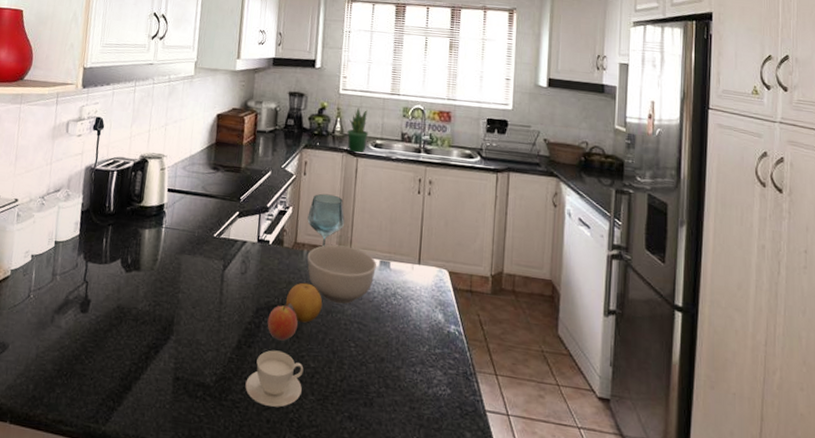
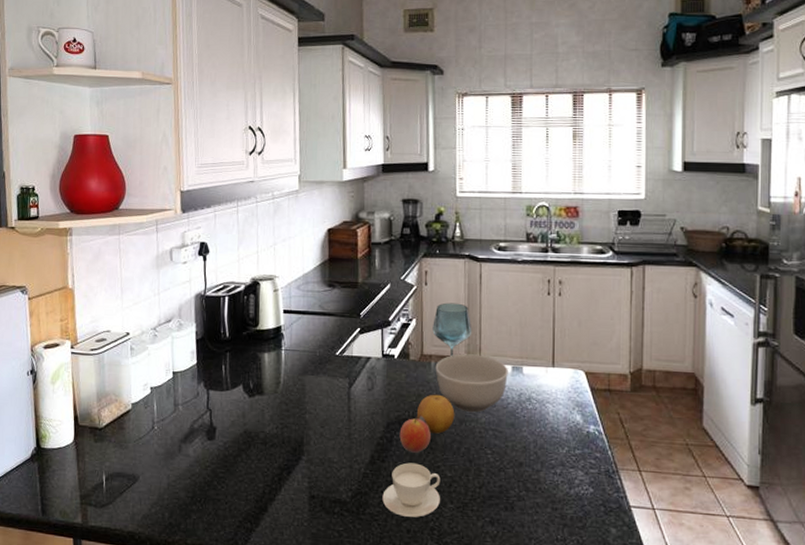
planter: present [347,108,369,153] -> none [467,210,491,258]

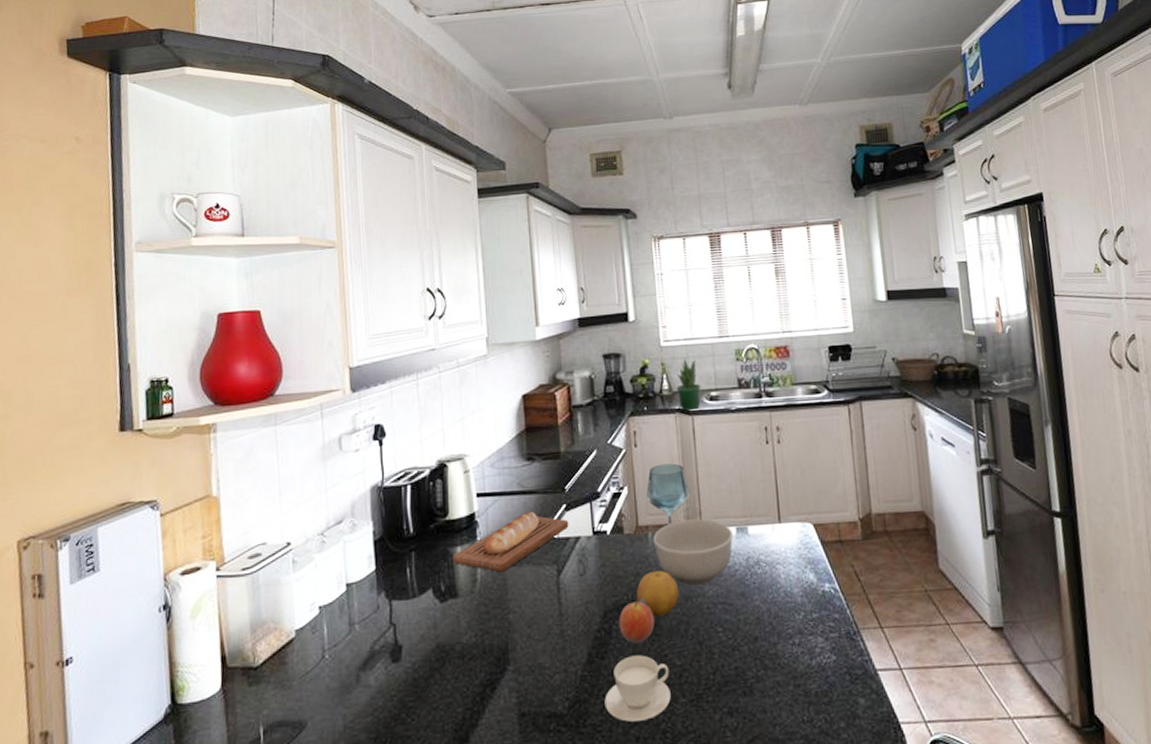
bread loaf: none [260,330,362,379] -> present [453,511,569,573]
planter: none [467,210,491,258] -> present [676,359,701,411]

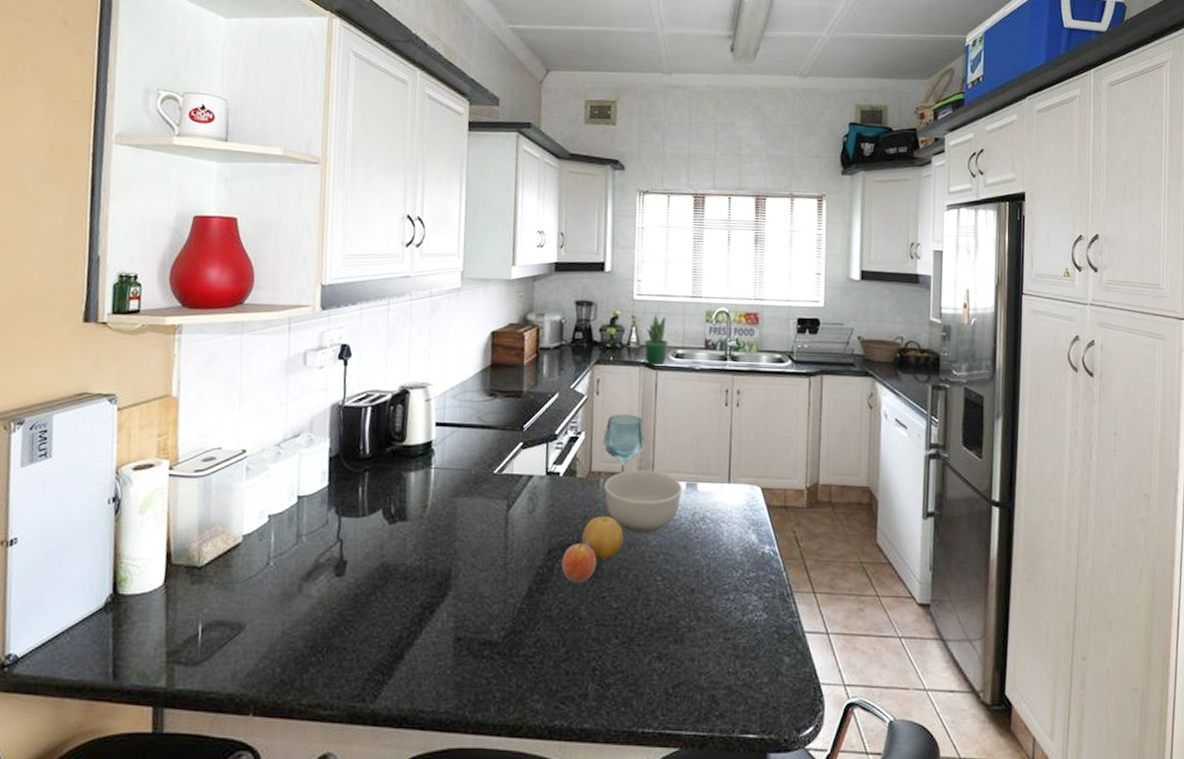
bread loaf: present [453,511,569,573] -> none [405,445,524,501]
teacup: present [604,655,671,722] -> none [539,594,606,657]

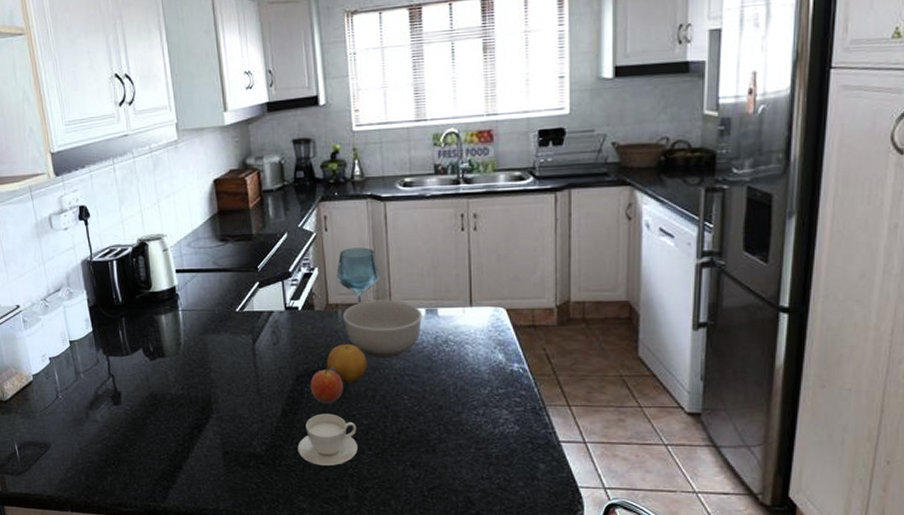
teacup: none [539,594,606,657] -> present [297,413,358,466]
planter: present [644,315,669,366] -> none [368,144,395,197]

